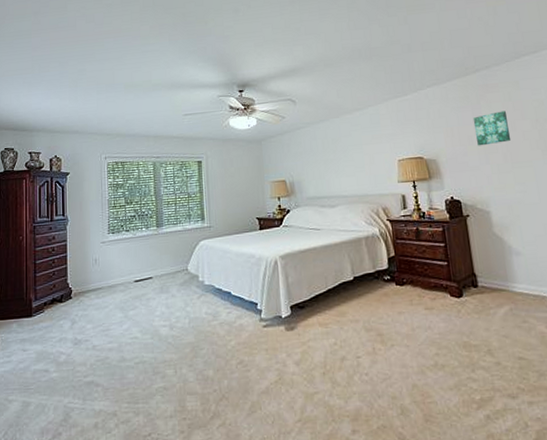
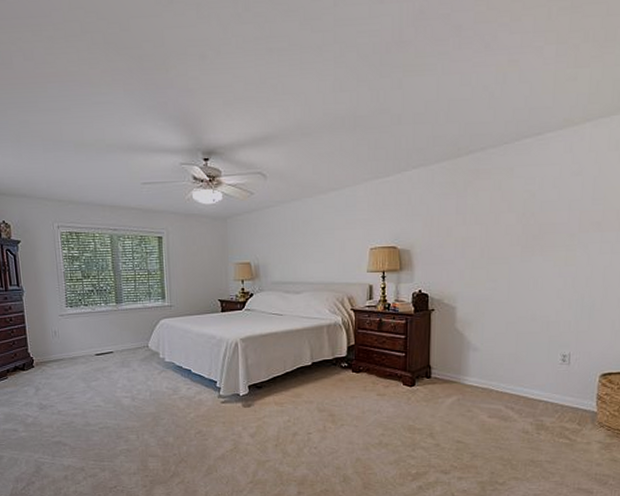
wall art: present [472,111,511,146] -> none [455,201,493,239]

